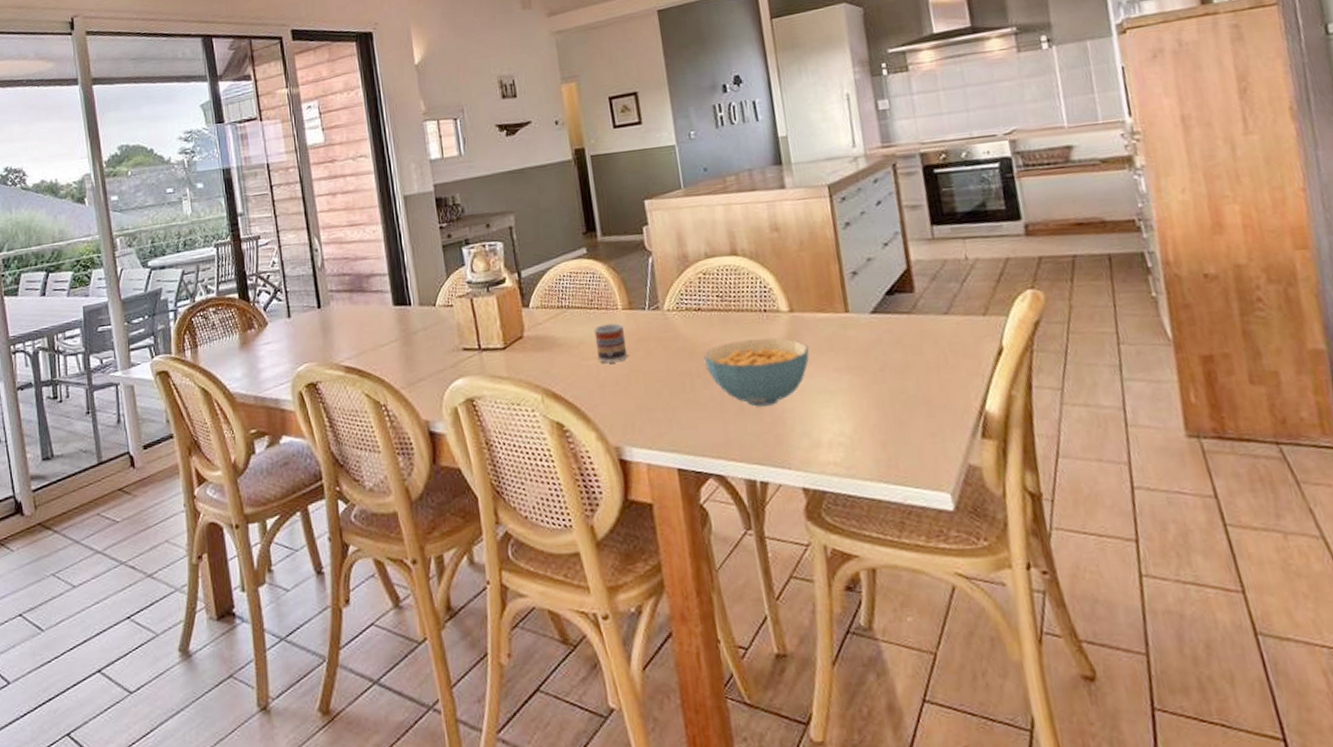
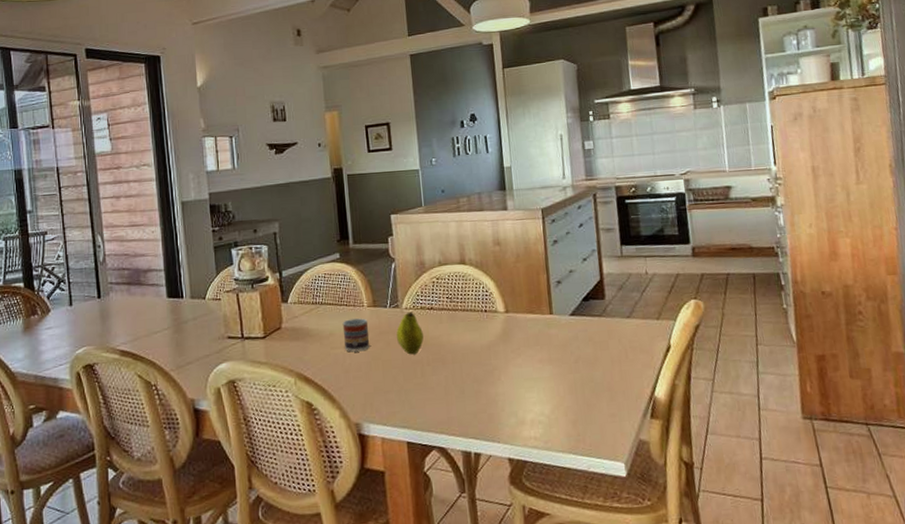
fruit: none [658,313,692,365] -> present [396,311,424,355]
cereal bowl: present [703,337,810,407] -> none [433,333,520,391]

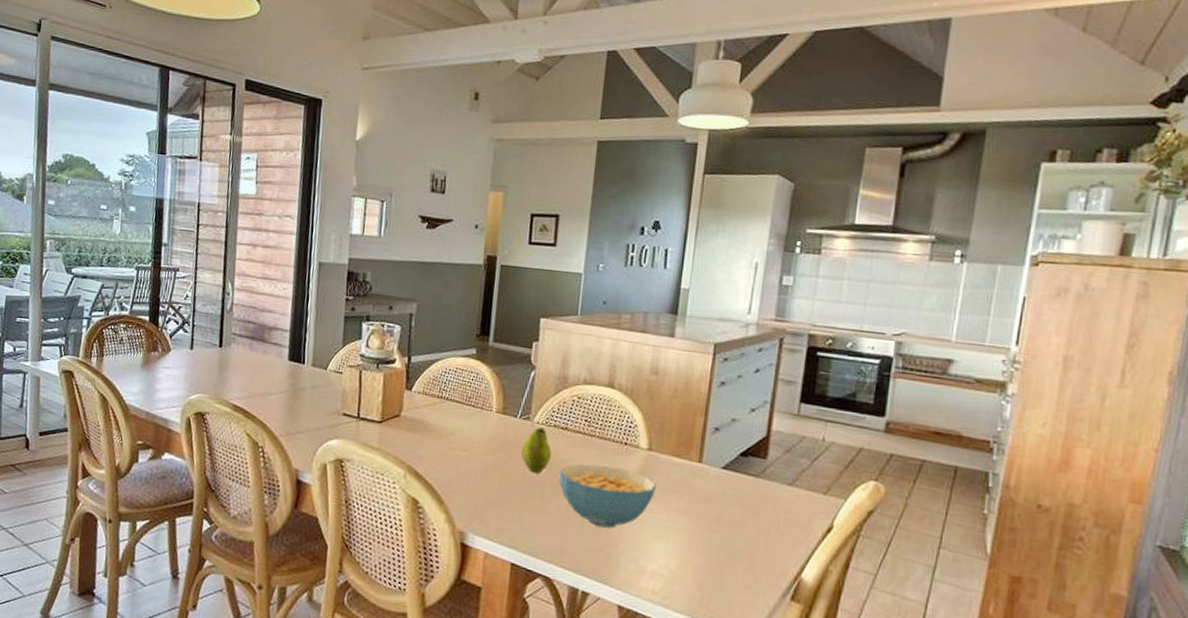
cup: present [342,318,370,352] -> none [463,421,494,459]
cereal bowl: none [433,333,520,391] -> present [559,464,657,528]

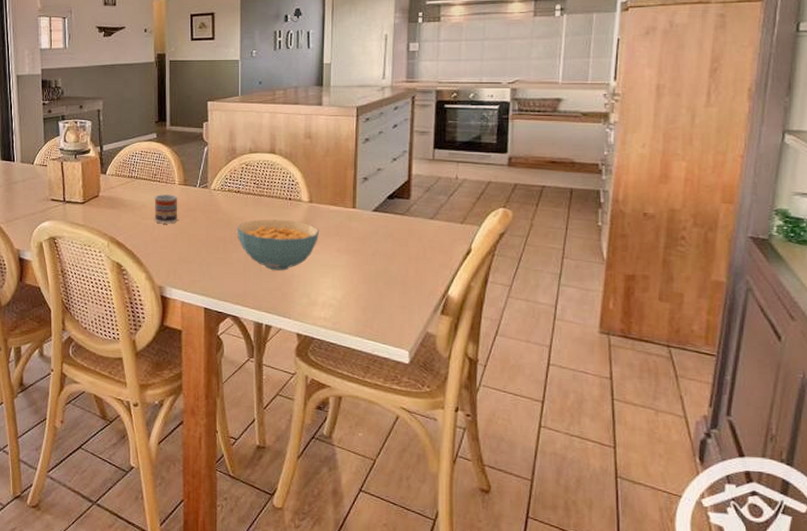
cup: none [463,421,494,459] -> present [154,194,178,224]
fruit: present [520,427,552,474] -> none [202,193,228,232]

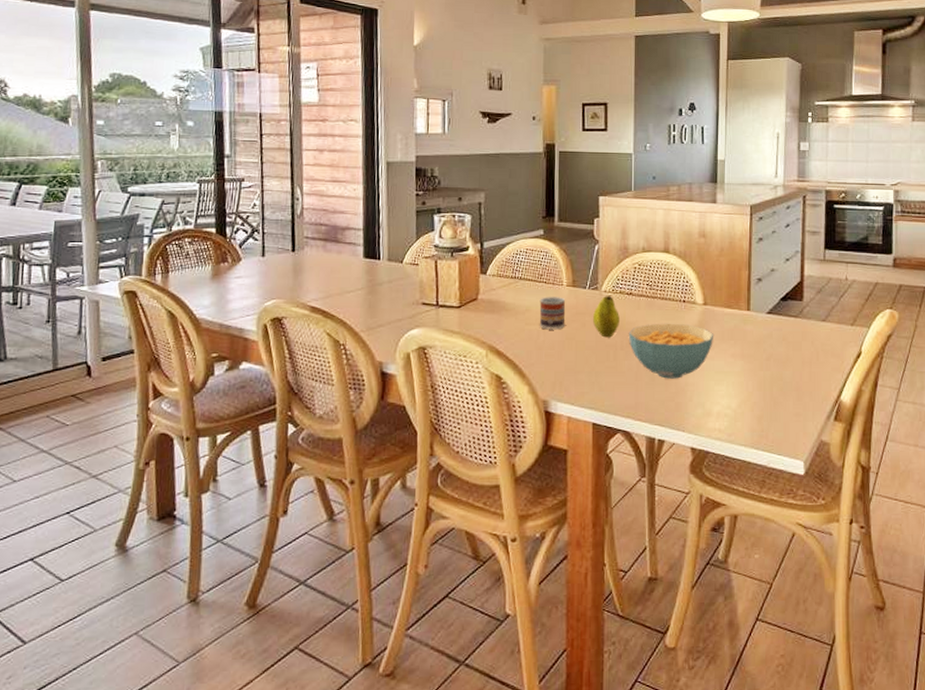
fruit: none [202,193,228,232] -> present [592,295,620,338]

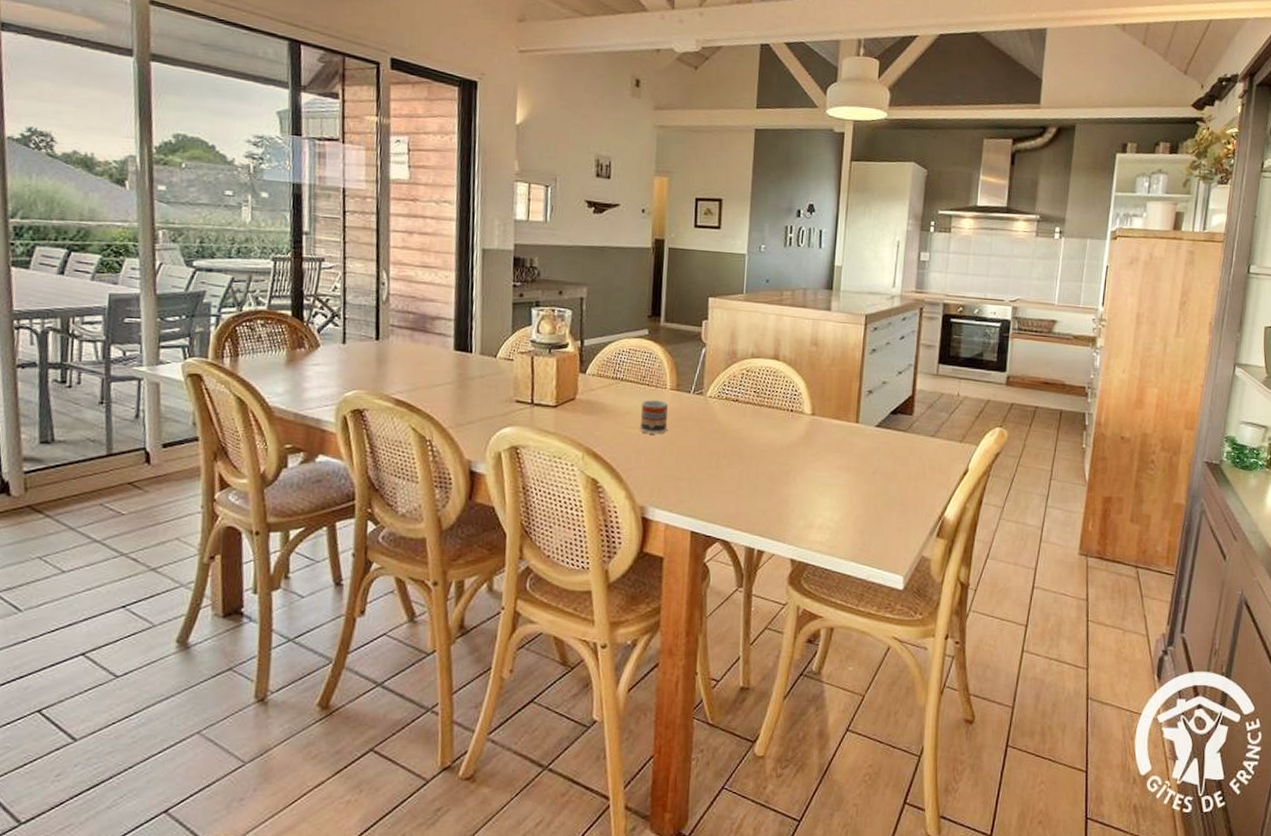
fruit: present [592,295,620,338] -> none [695,400,724,445]
cereal bowl: present [628,323,714,379] -> none [732,432,821,489]

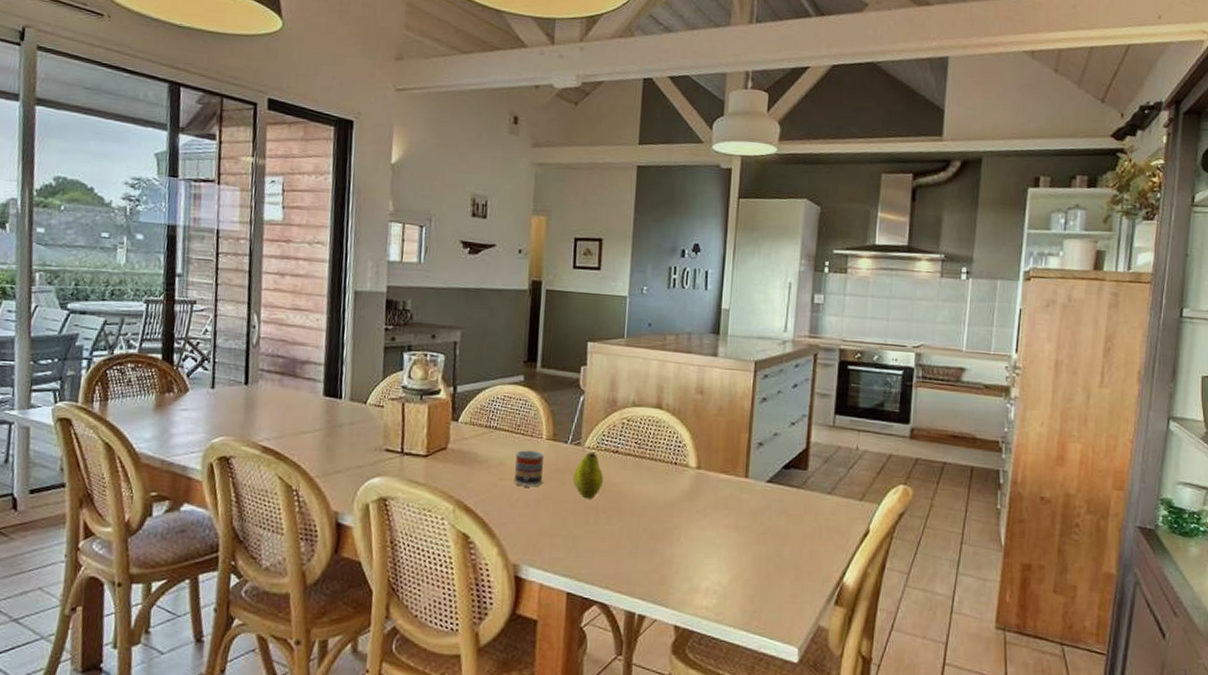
fruit: none [695,400,724,445] -> present [572,451,603,499]

